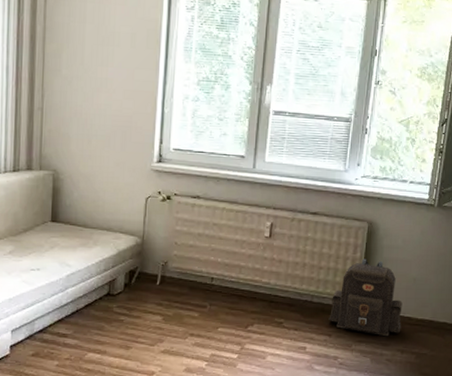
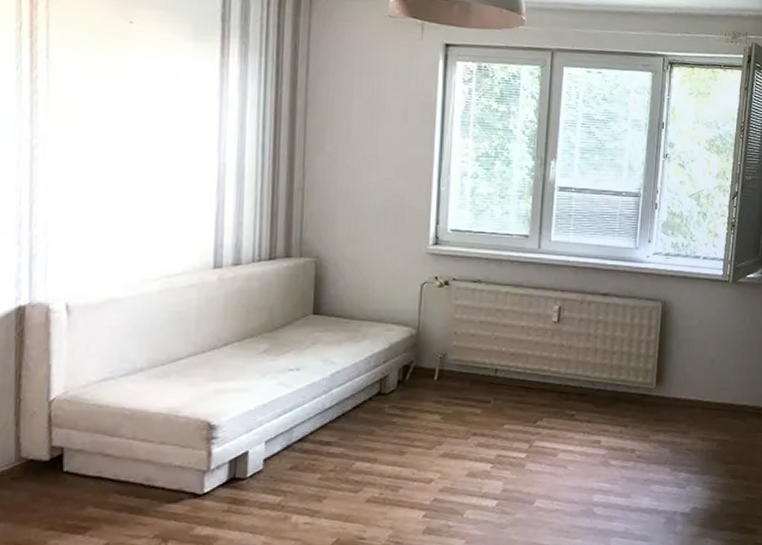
backpack: present [328,258,403,337] -> none [624,341,701,424]

